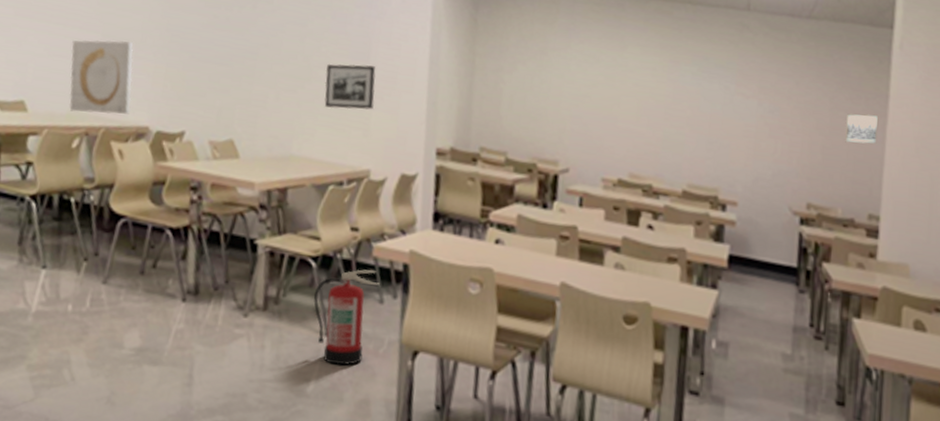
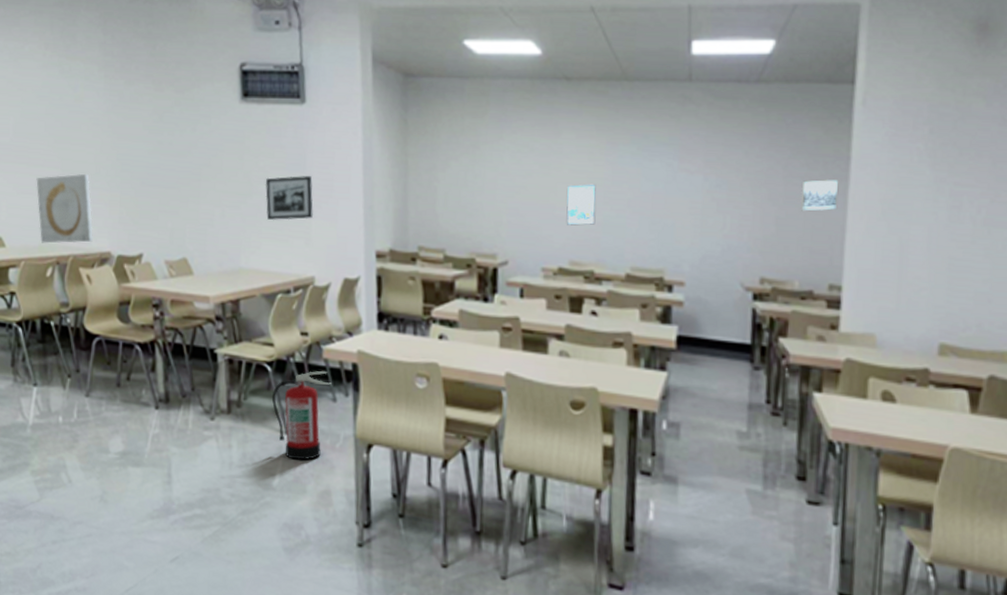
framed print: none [627,98,658,140] -> present [566,184,596,226]

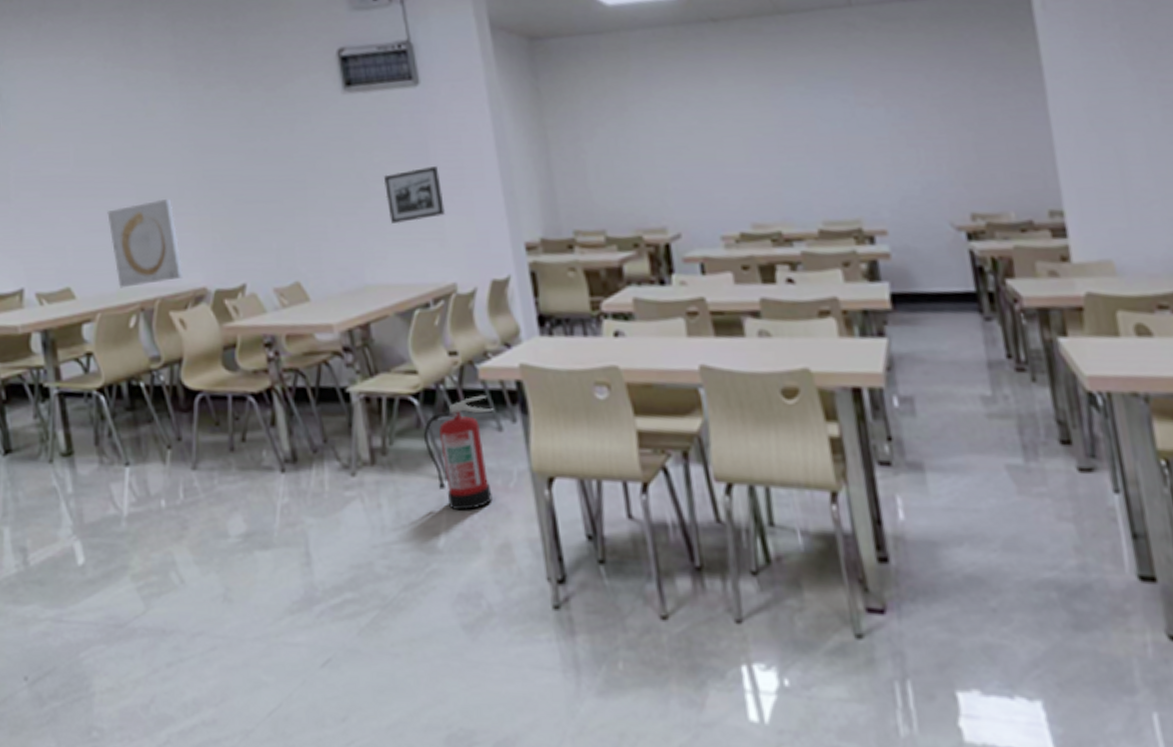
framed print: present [566,184,596,226] -> none [733,132,774,184]
wall art: present [801,179,839,212] -> none [996,92,1040,133]

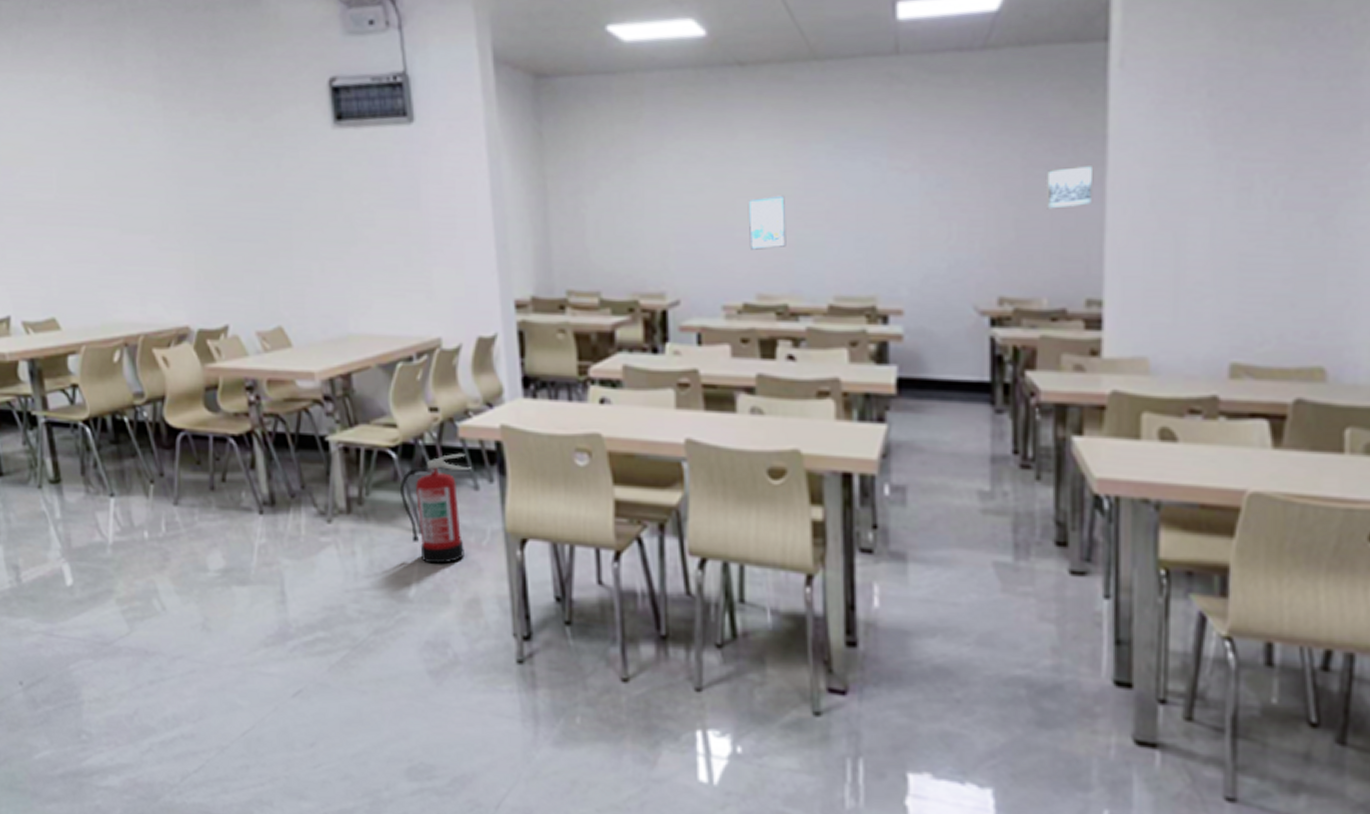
wall art: present [107,199,184,288] -> none [91,233,167,322]
picture frame: present [383,166,445,224] -> none [371,213,434,273]
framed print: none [733,132,774,184] -> present [748,195,787,250]
wall art: none [996,92,1040,133] -> present [1047,164,1094,210]

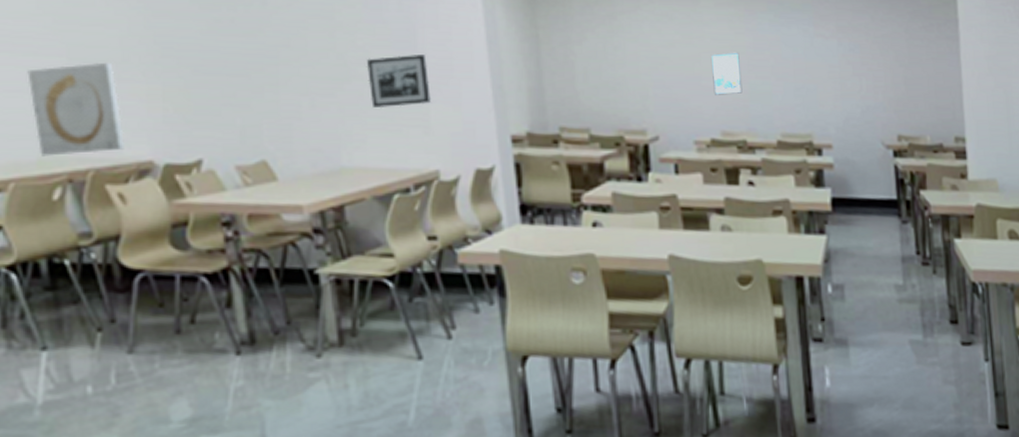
wall art: none [91,233,167,322] -> present [27,63,126,157]
picture frame: none [371,213,434,273] -> present [366,55,431,109]
fire extinguisher: present [399,454,472,564] -> none [396,279,472,389]
wall art: present [1047,164,1094,210] -> none [922,39,953,71]

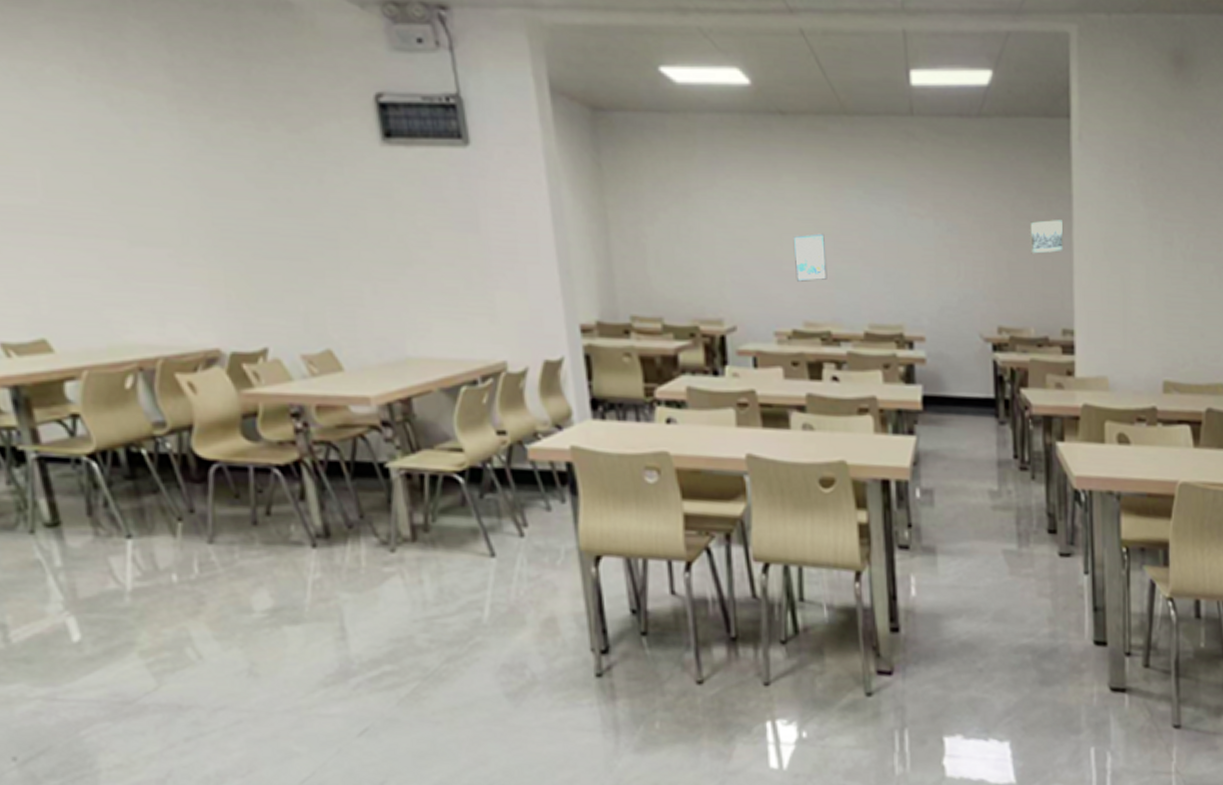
wall art: present [27,63,126,157] -> none [90,246,192,344]
picture frame: present [366,55,431,109] -> none [428,237,496,295]
wall art: none [922,39,953,71] -> present [1030,218,1064,254]

